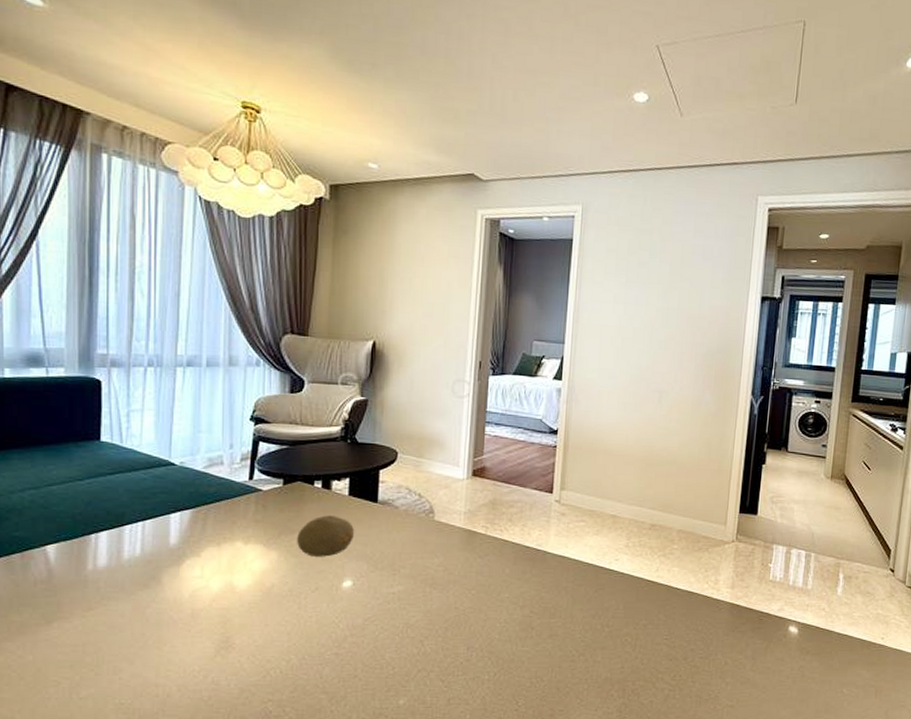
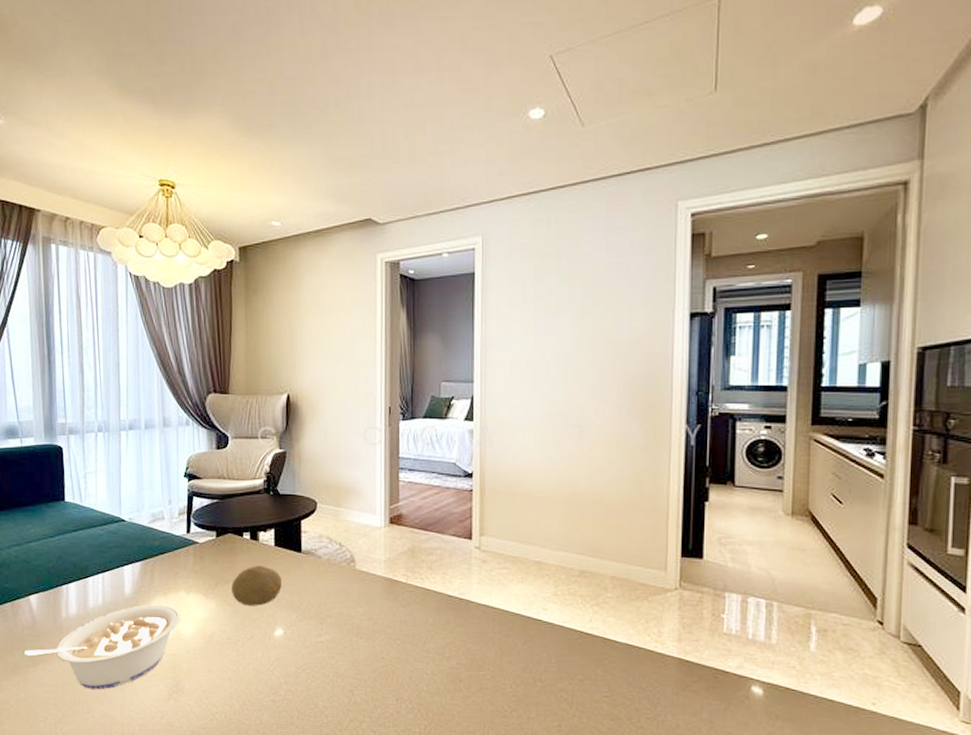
legume: none [35,555,235,649] -> present [24,604,180,690]

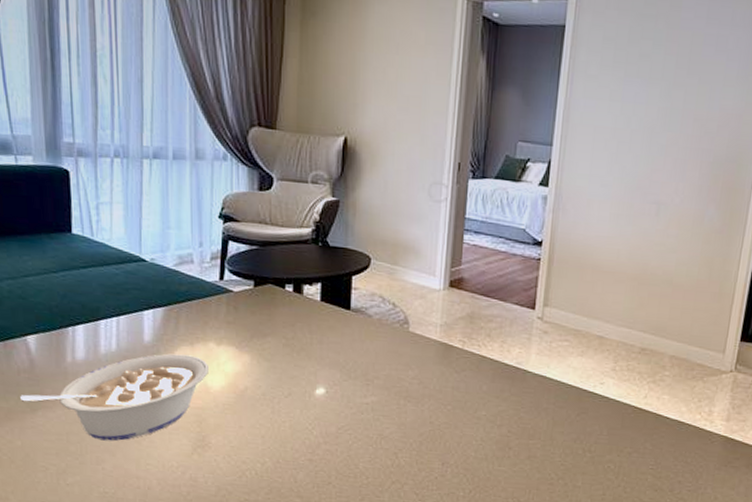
fruit: present [231,566,282,606] -> none [269,320,326,363]

